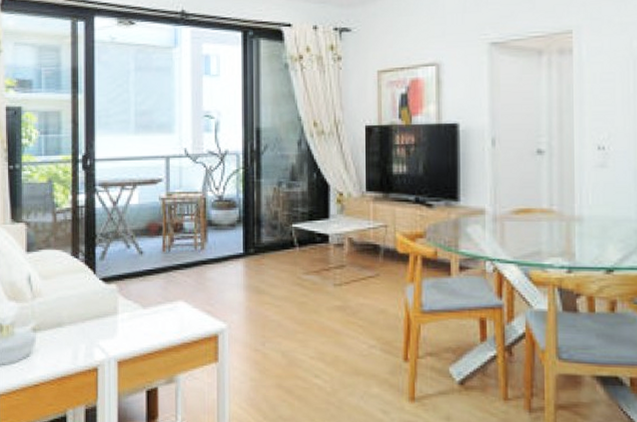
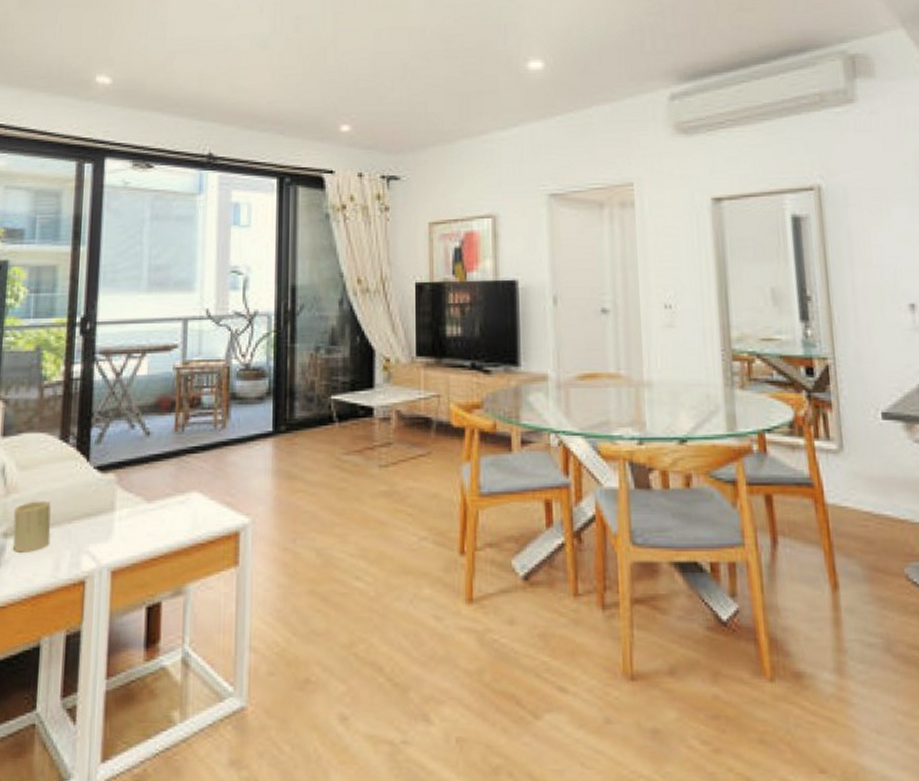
candle: none [40,304,69,344] -> present [13,501,51,552]

